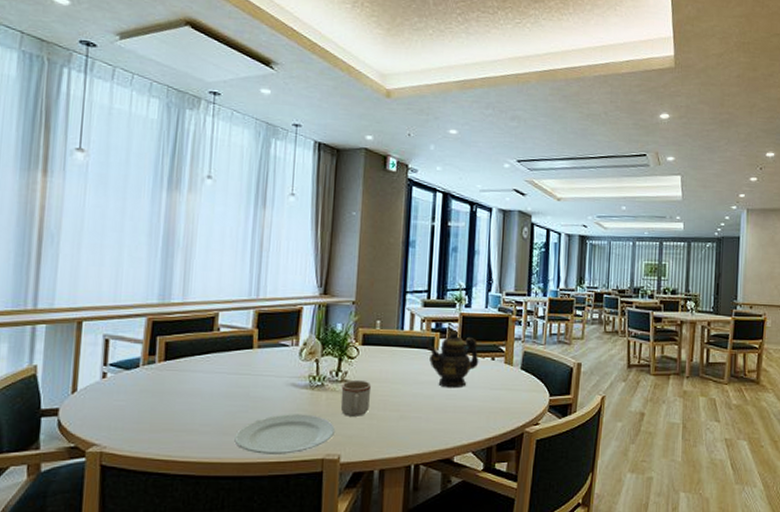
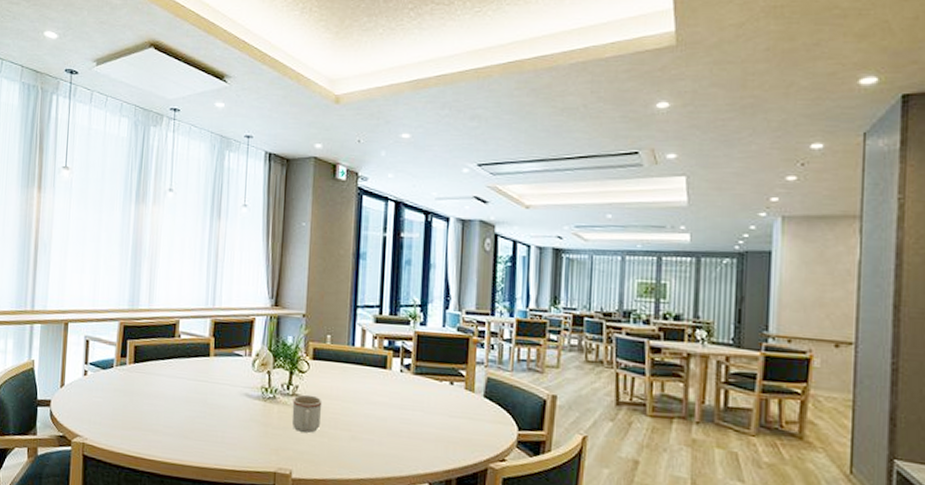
plate: present [234,414,336,454] -> none [194,423,287,464]
teapot: present [427,329,479,389] -> none [380,348,436,413]

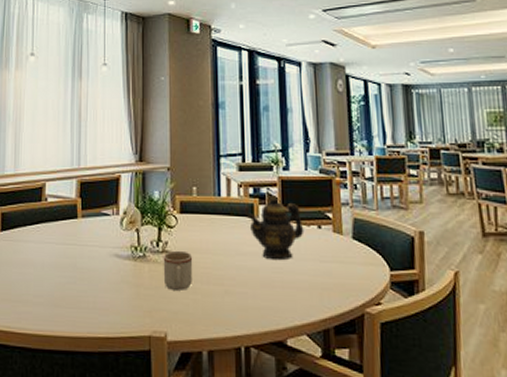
teapot: none [380,348,436,413] -> present [247,194,304,261]

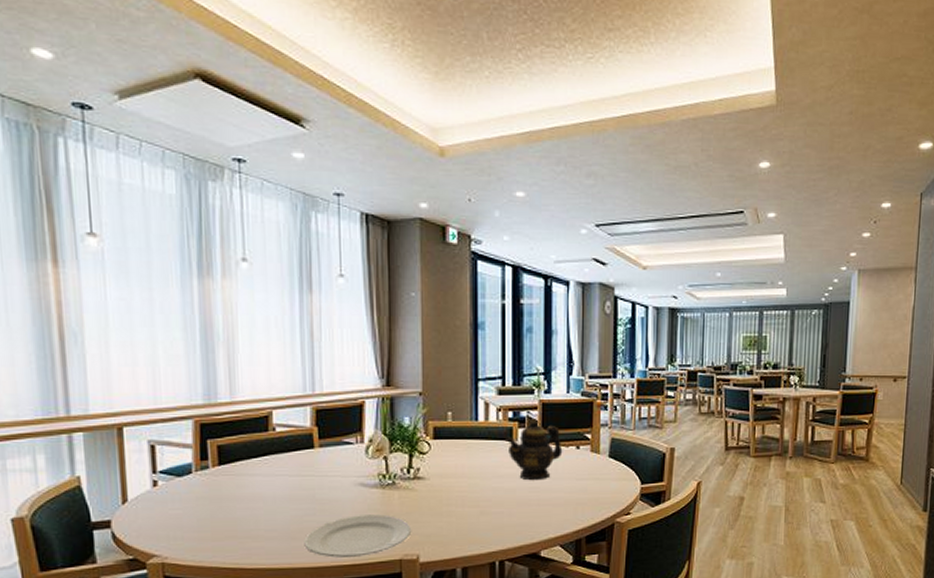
plate: none [65,286,161,330] -> present [304,514,412,558]
mug: present [163,250,193,290] -> none [414,476,447,515]

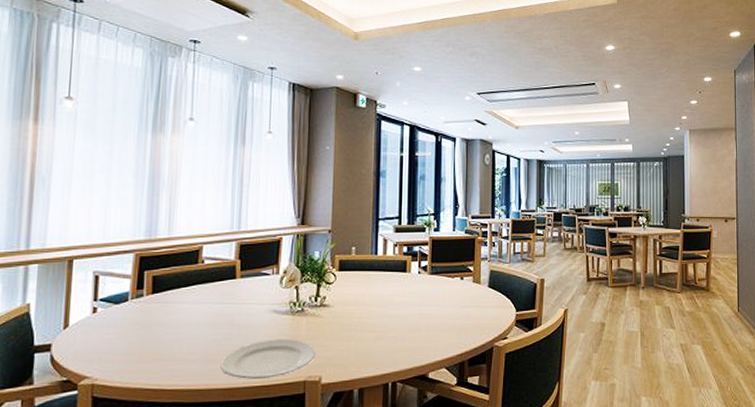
teapot: present [506,417,563,481] -> none [400,252,449,308]

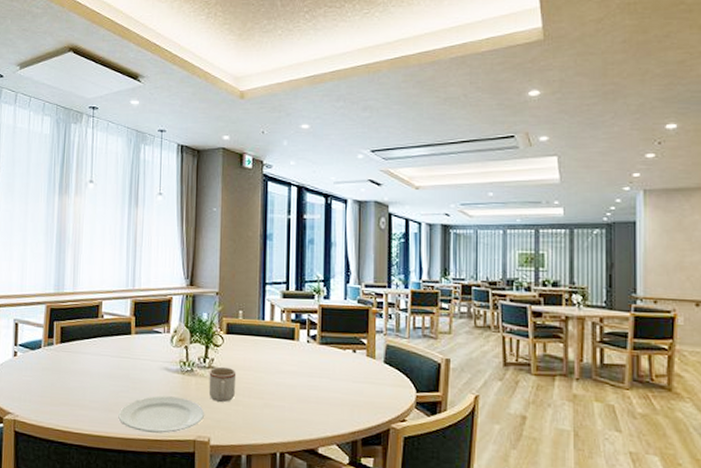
mug: none [320,303,349,339] -> present [208,366,237,402]

